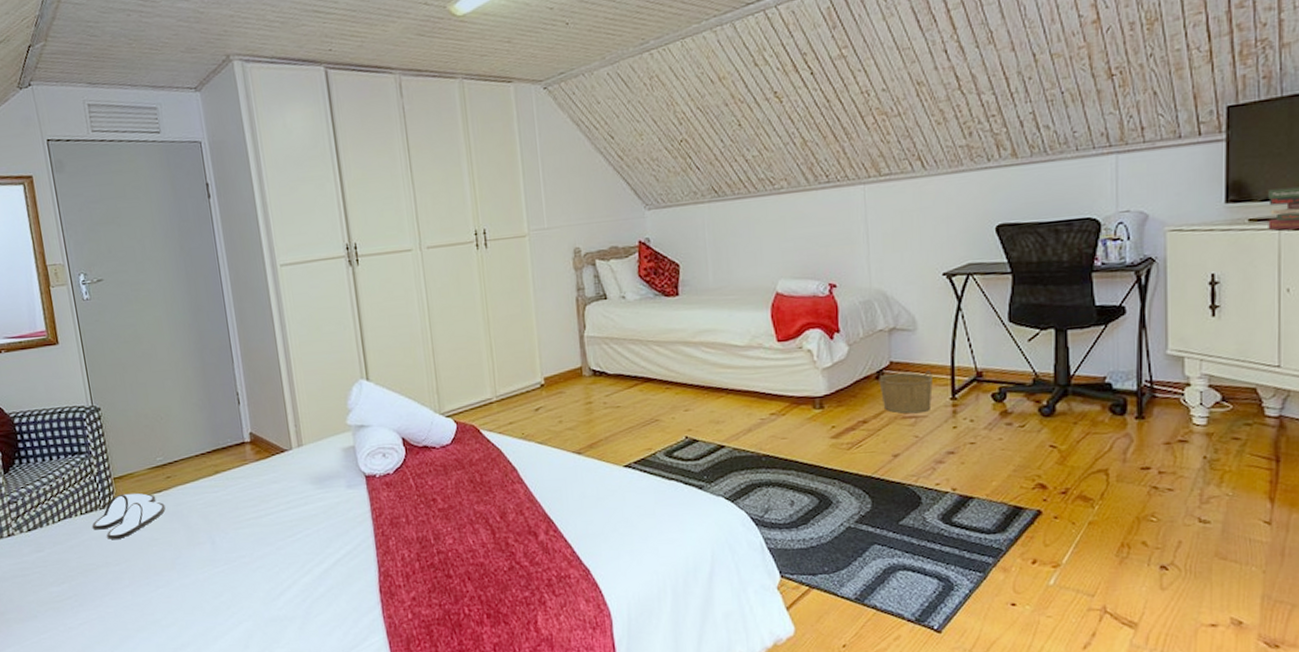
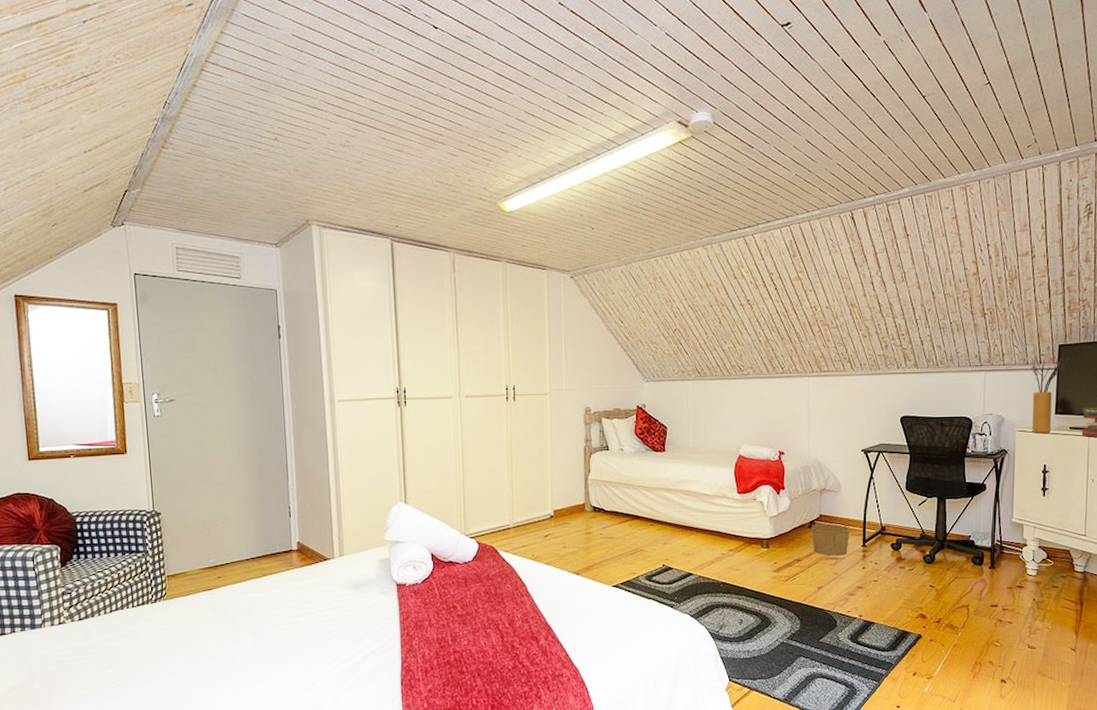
slippers: present [91,493,166,539] -> none [142,590,214,630]
vase: none [1185,122,1245,233] -> present [1030,356,1070,434]

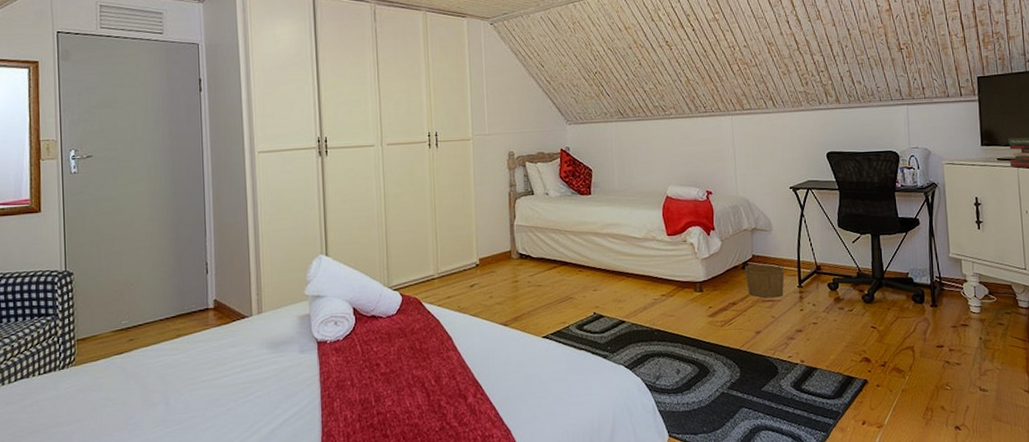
vase: present [1030,356,1070,434] -> none [951,88,990,166]

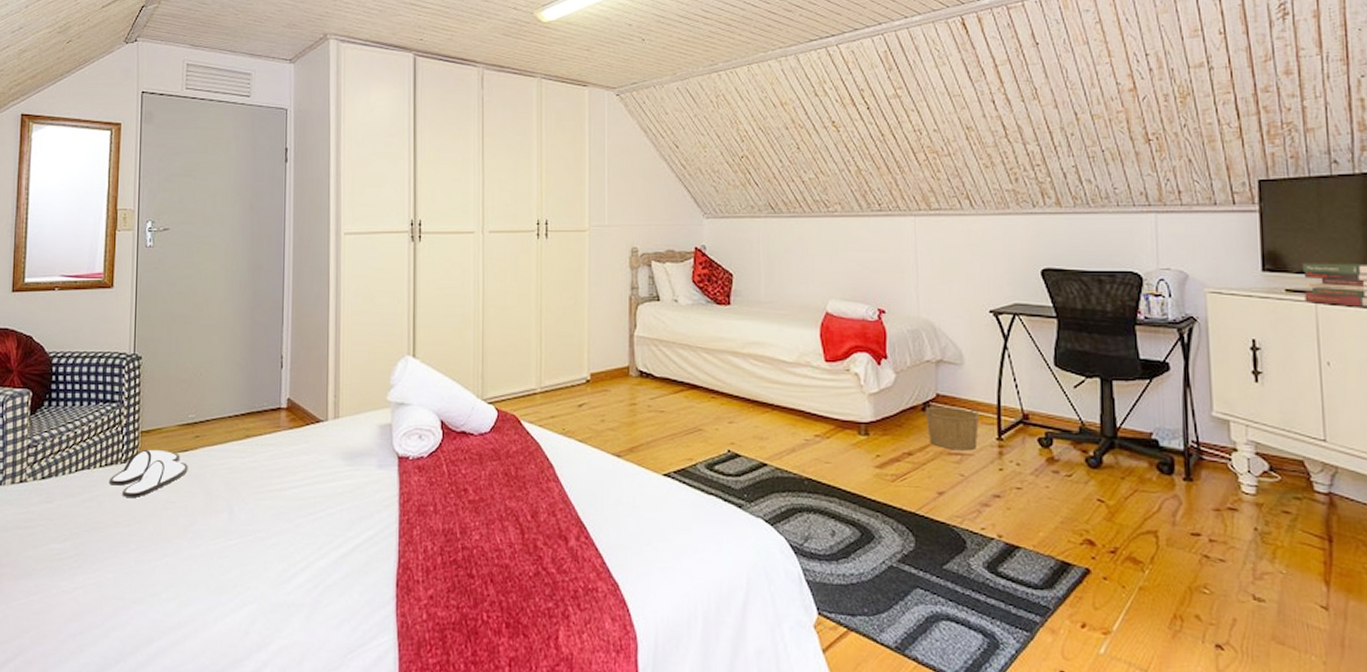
slippers: none [48,354,124,400] -> present [108,449,188,497]

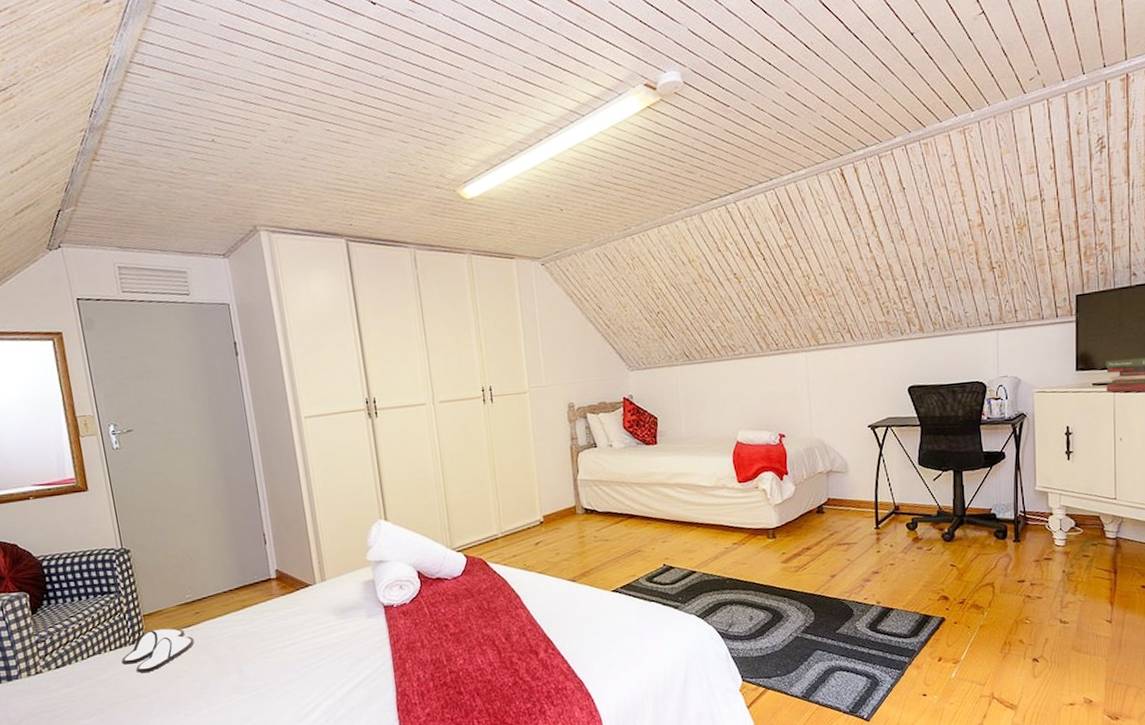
basket: present [925,406,979,451] -> none [819,505,861,541]

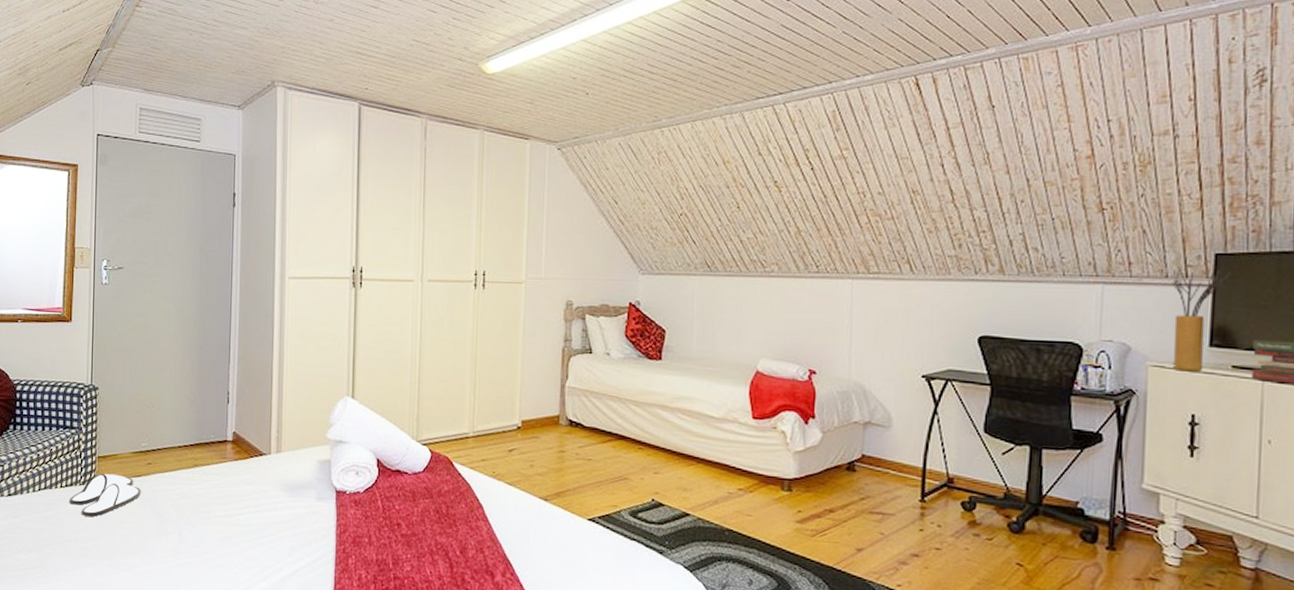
vase: none [1046,307,1089,394] -> present [1171,266,1232,372]

